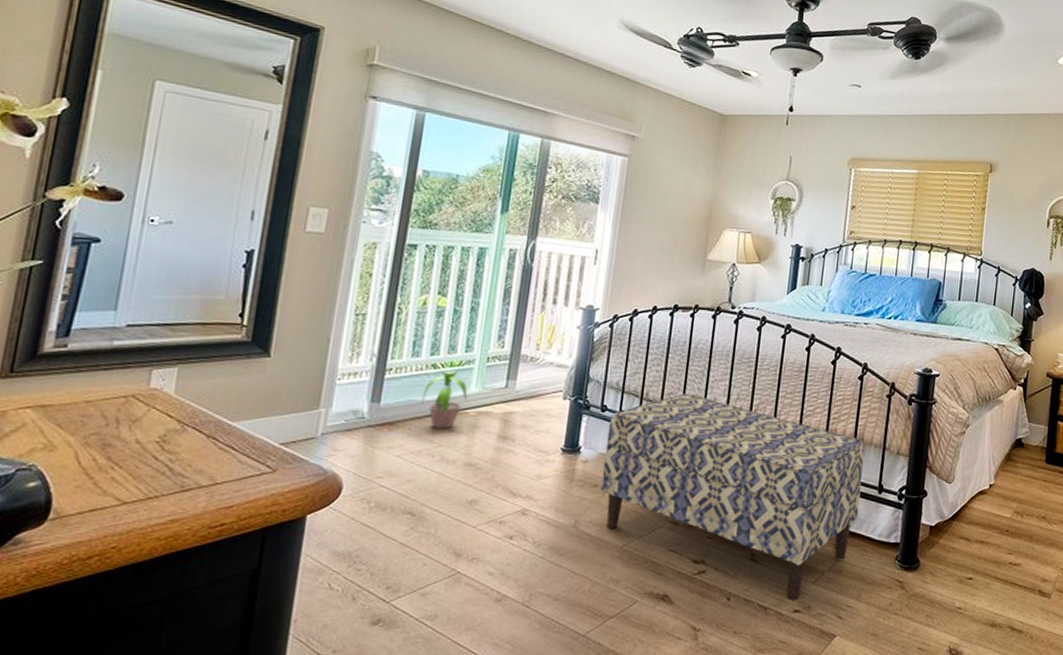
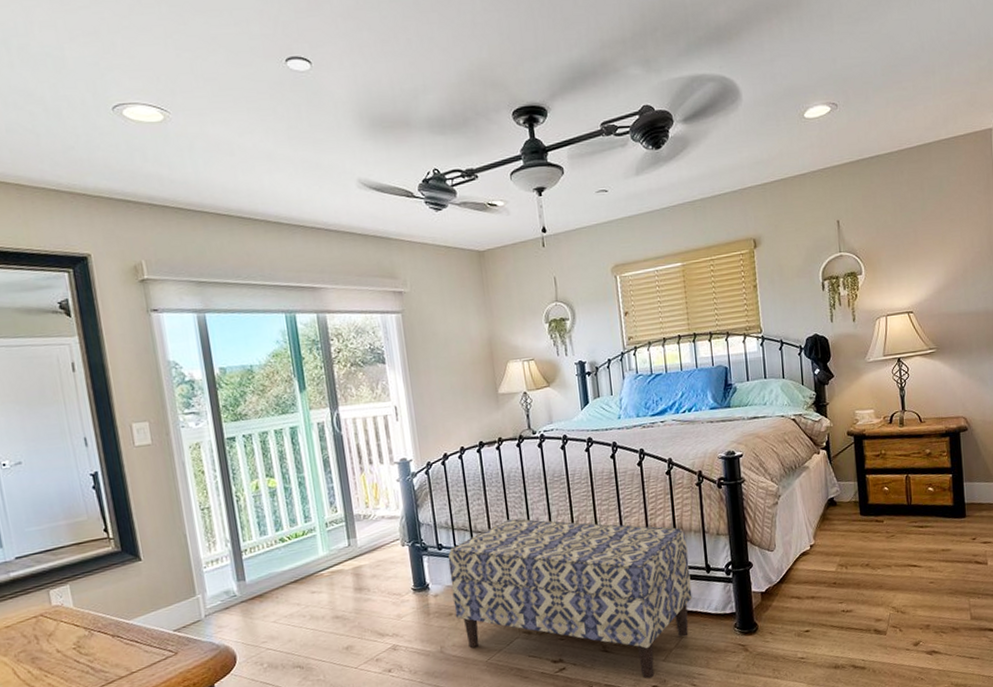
potted plant: present [422,370,468,429] -> none [279,540,319,593]

